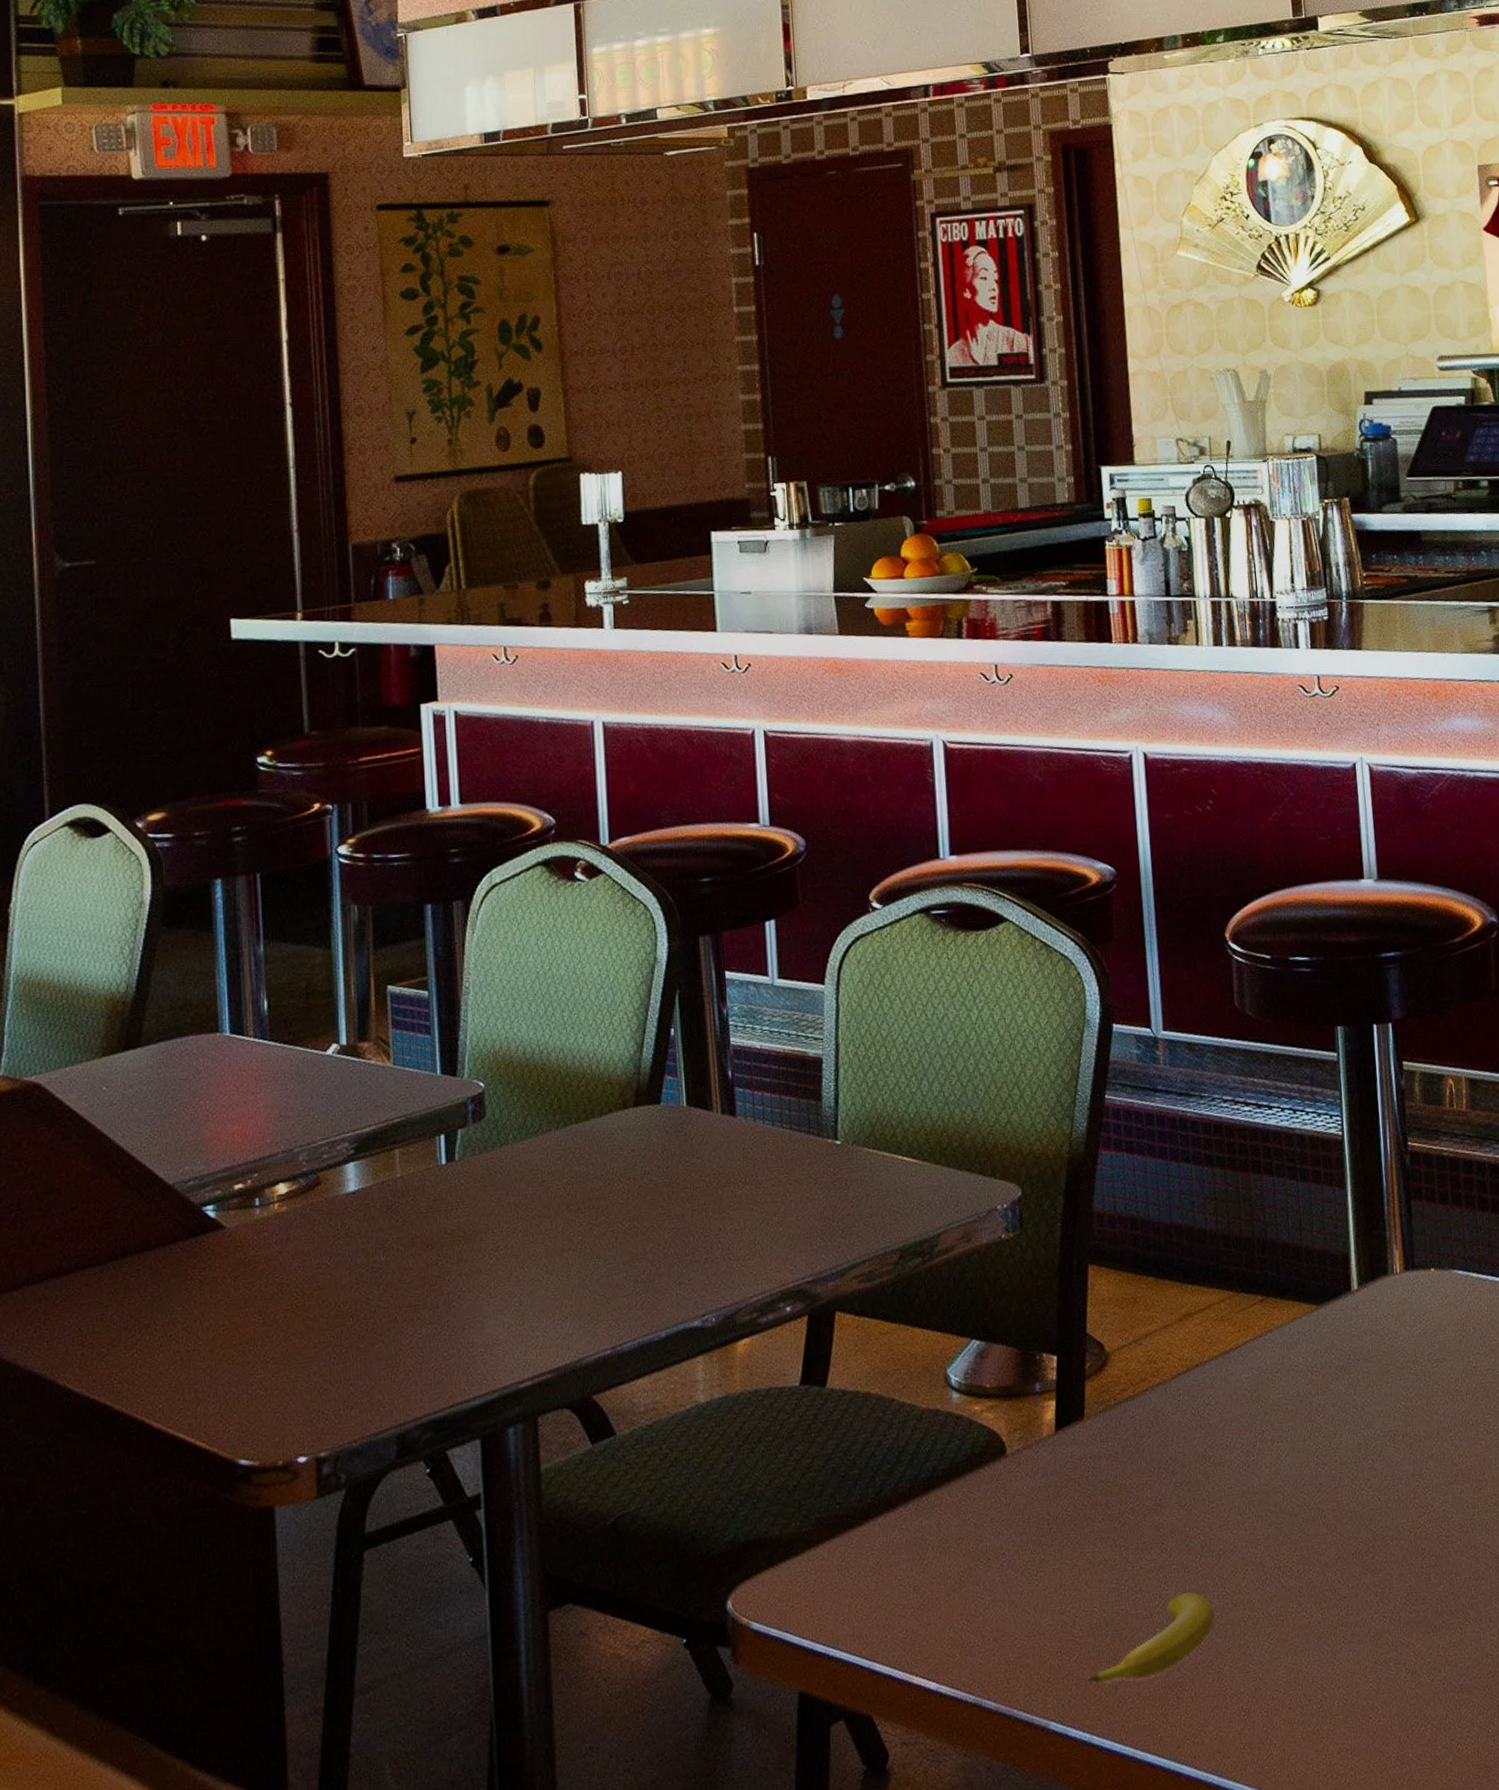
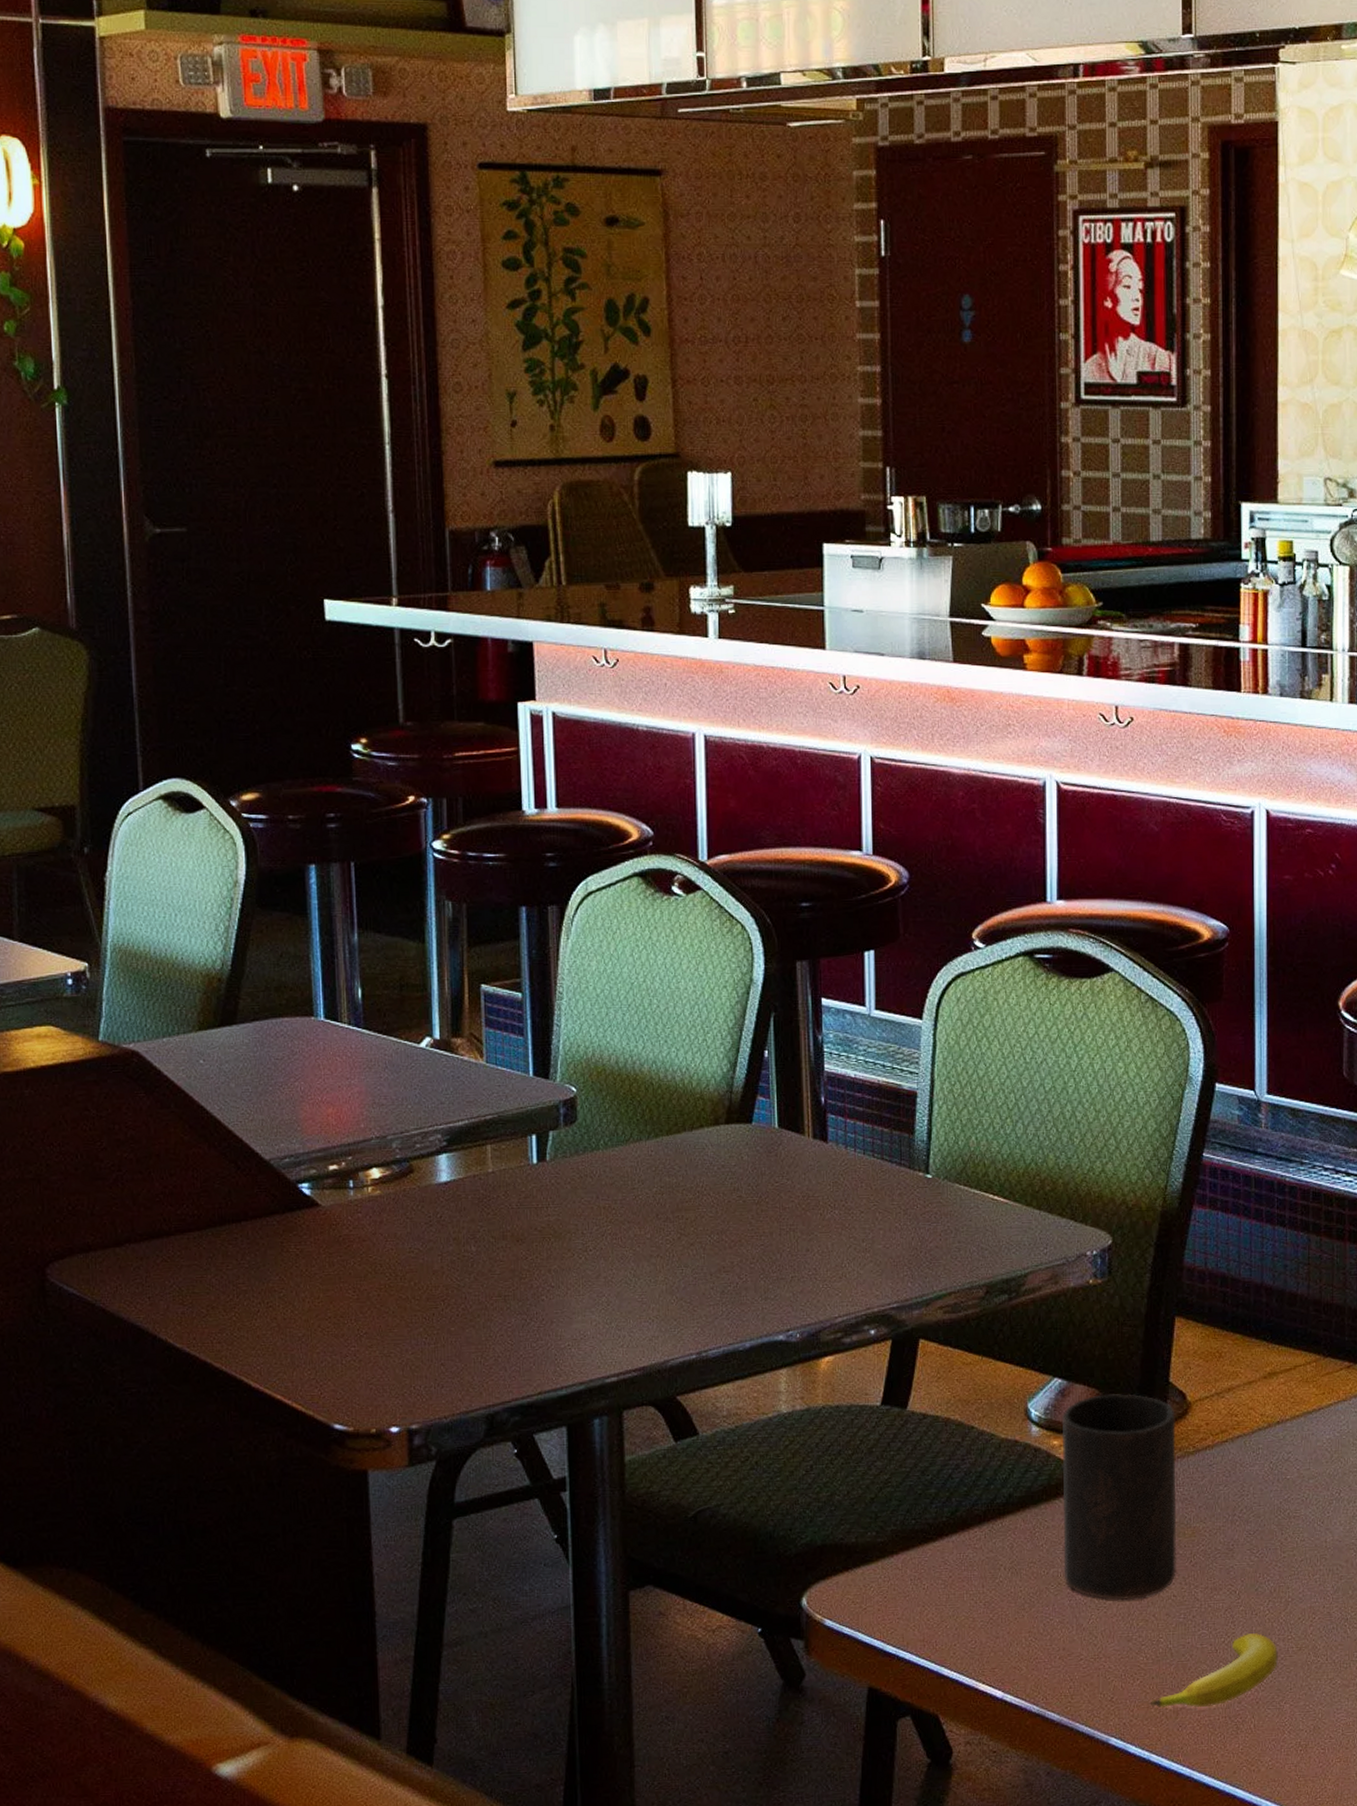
cup: none [981,1349,1106,1572] -> present [1061,1394,1177,1601]

